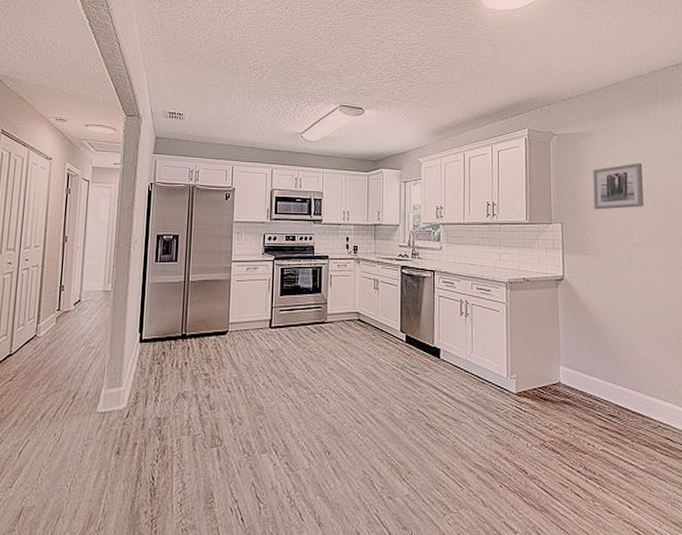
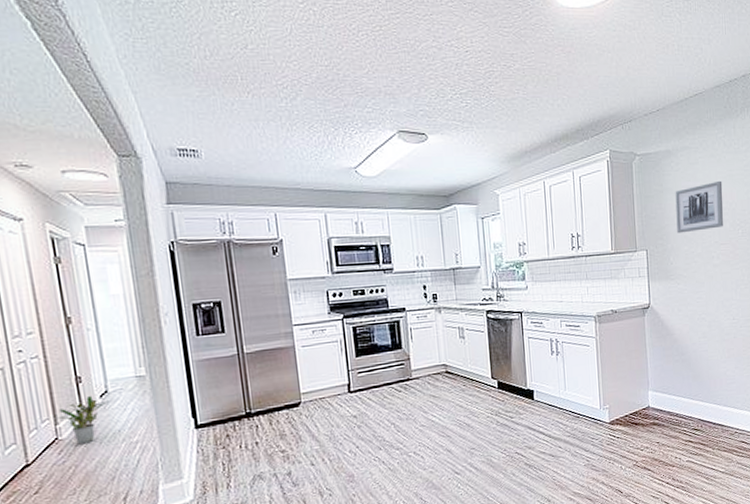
potted plant: none [41,303,79,343] -> present [59,396,109,445]

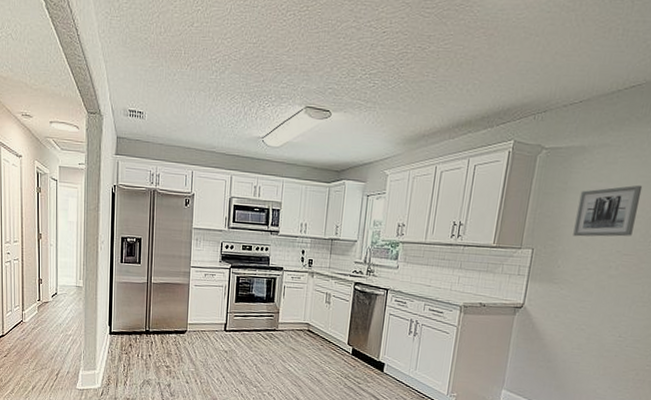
potted plant: present [59,396,109,445] -> none [25,295,57,329]

